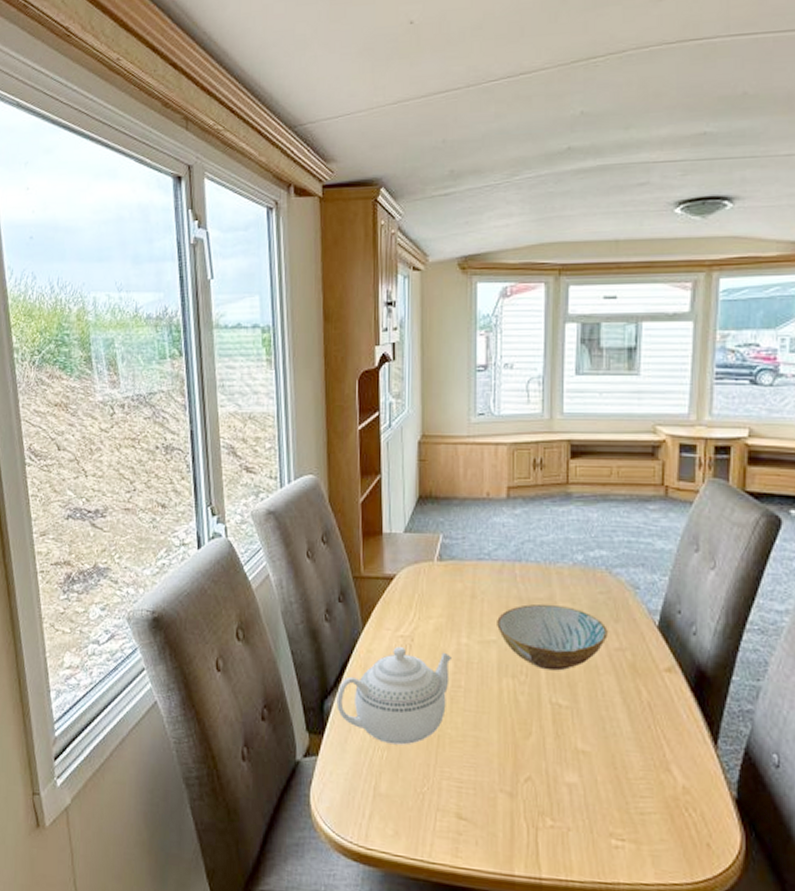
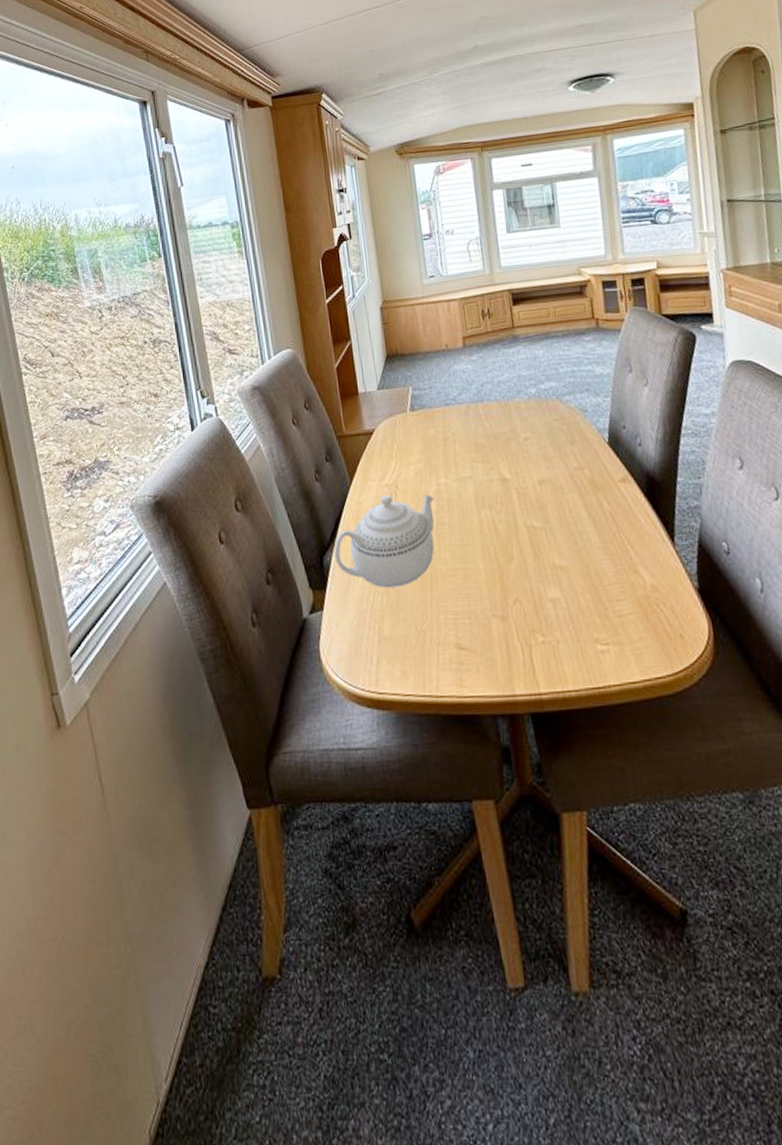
bowl: present [497,603,608,671] -> none [469,436,567,497]

